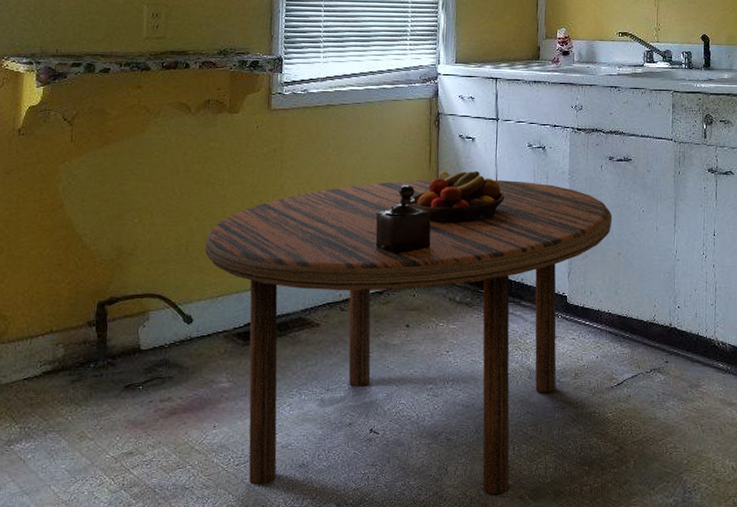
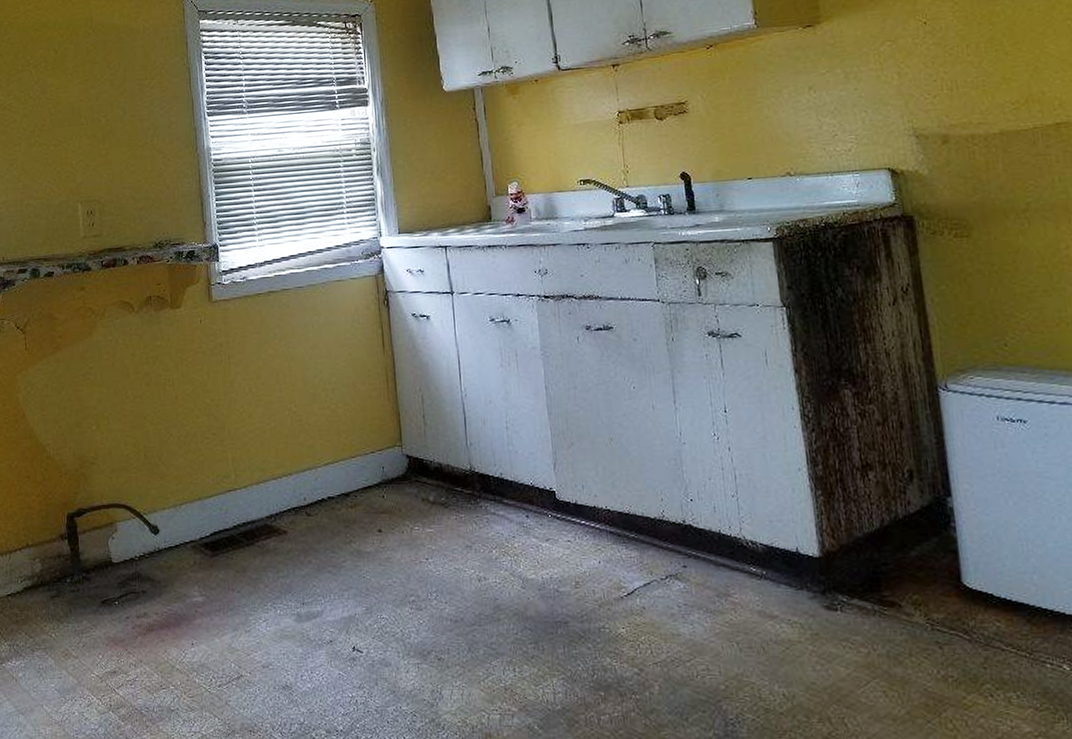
dining table: present [204,179,613,494] -> none [162,361,599,722]
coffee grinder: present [375,184,431,254] -> none [333,372,395,451]
fruit bowl: present [409,170,505,224] -> none [366,352,471,415]

